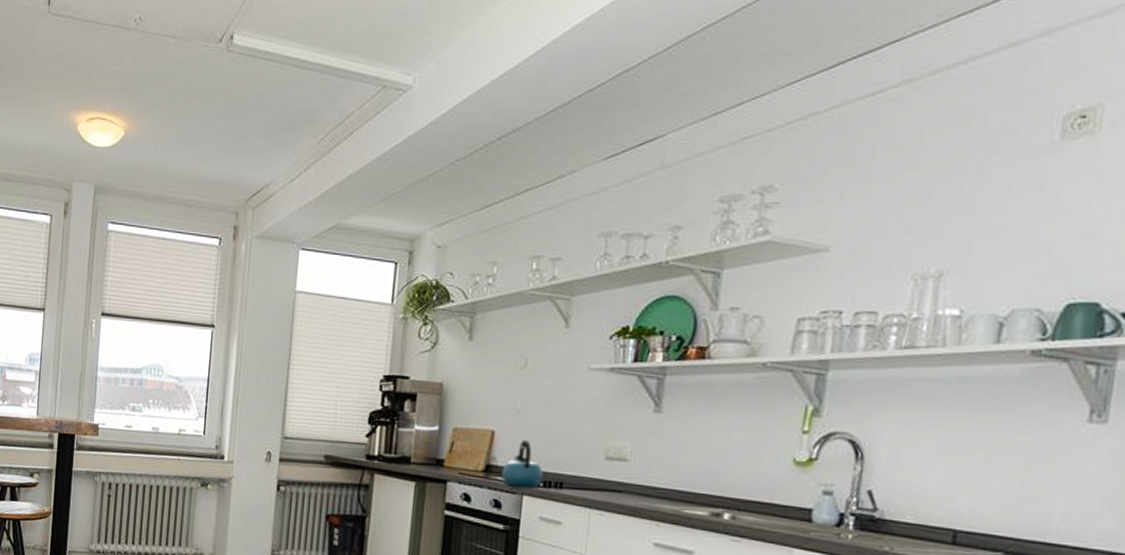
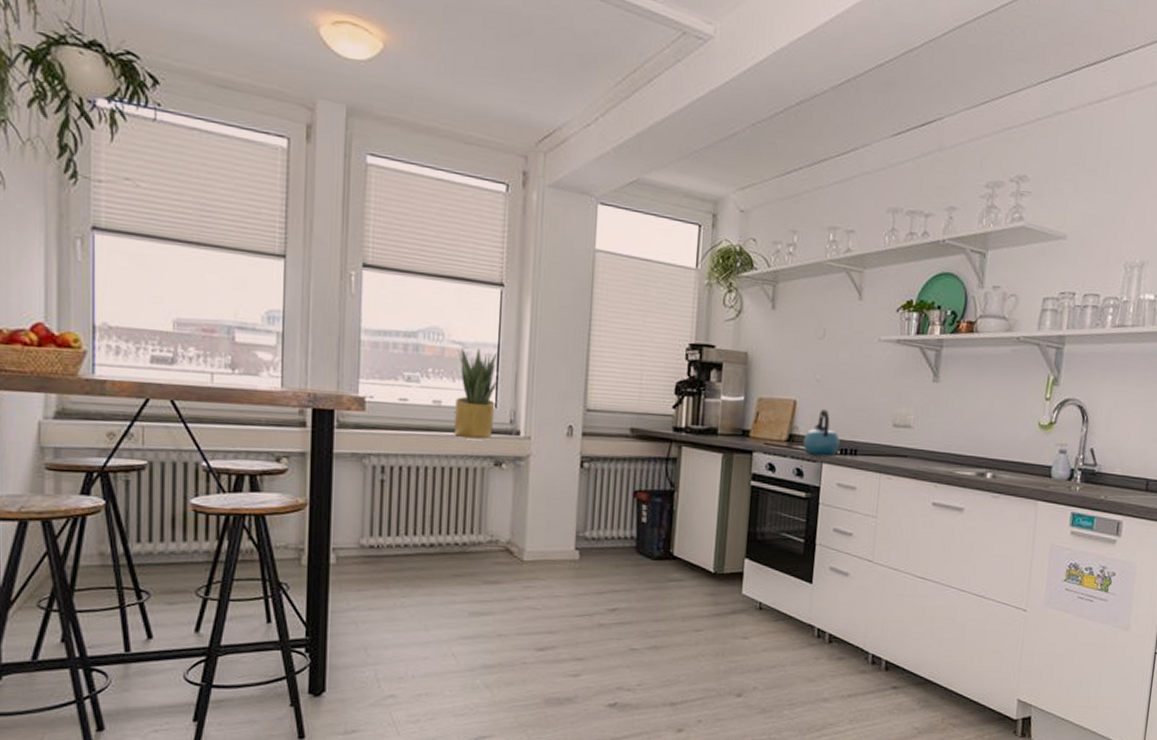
planter: none [168,381,208,463] -> present [453,348,500,440]

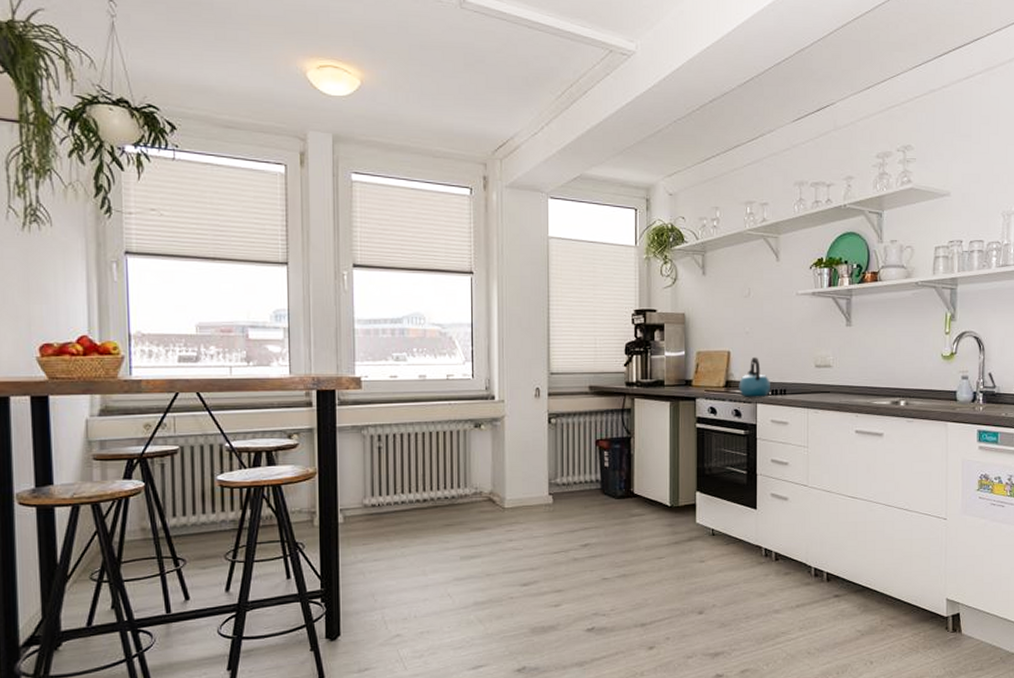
planter: present [453,348,500,440] -> none [437,327,474,406]

